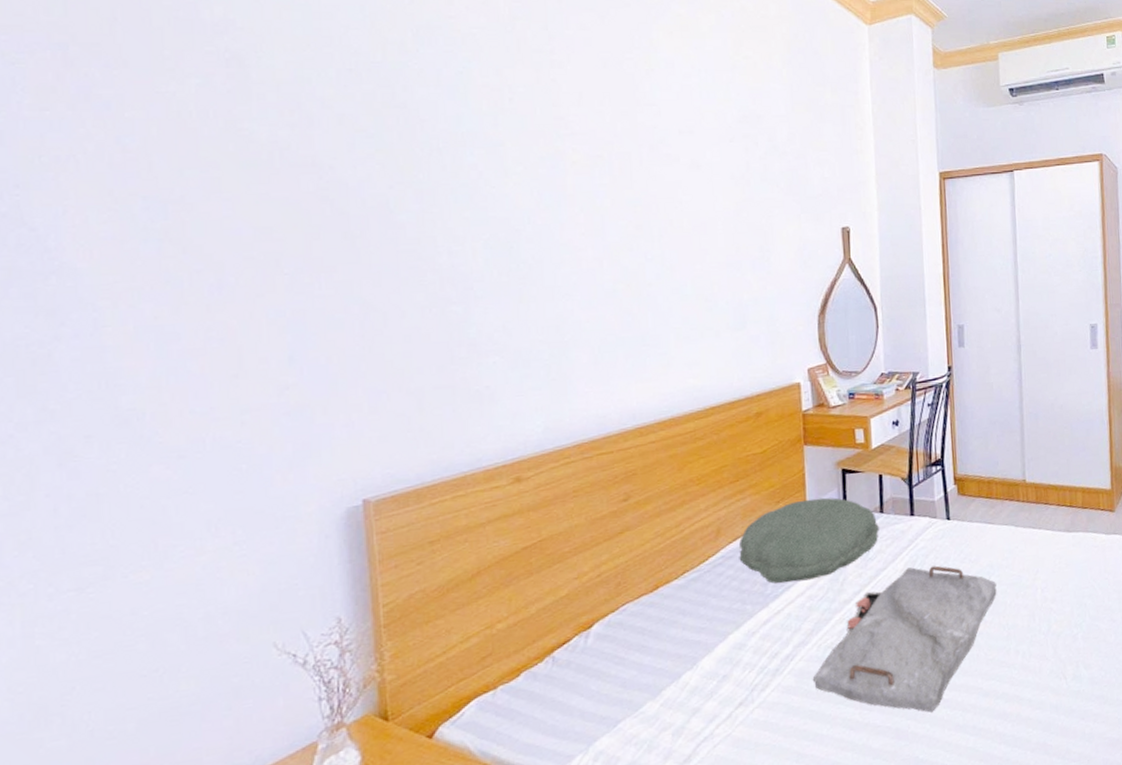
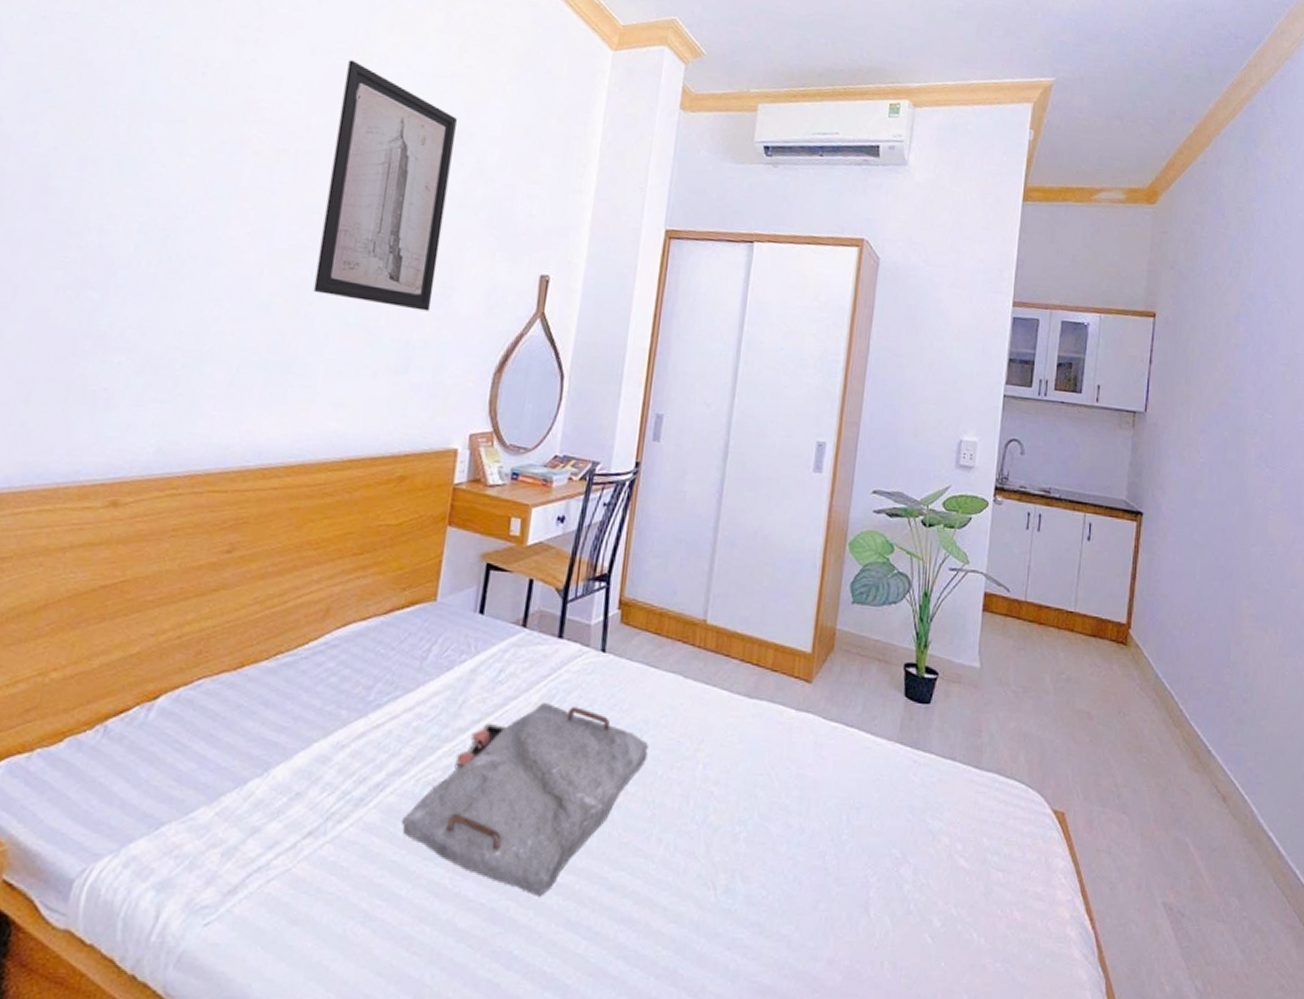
wall art: none [639,67,754,275] -> present [313,60,457,311]
pillow: present [739,497,879,584] -> none [344,592,518,694]

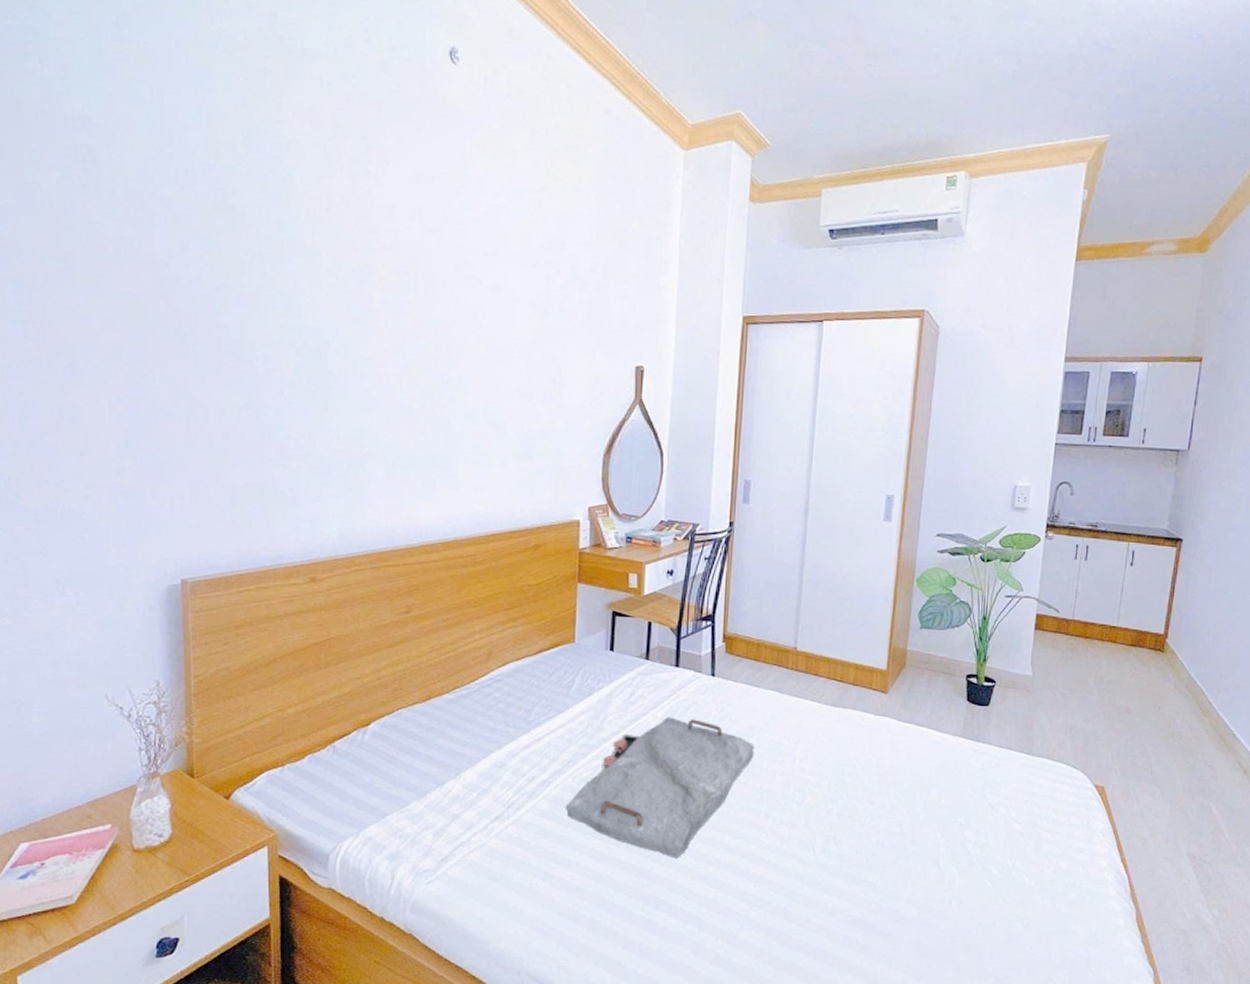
wall art: present [313,60,457,311] -> none [445,183,550,406]

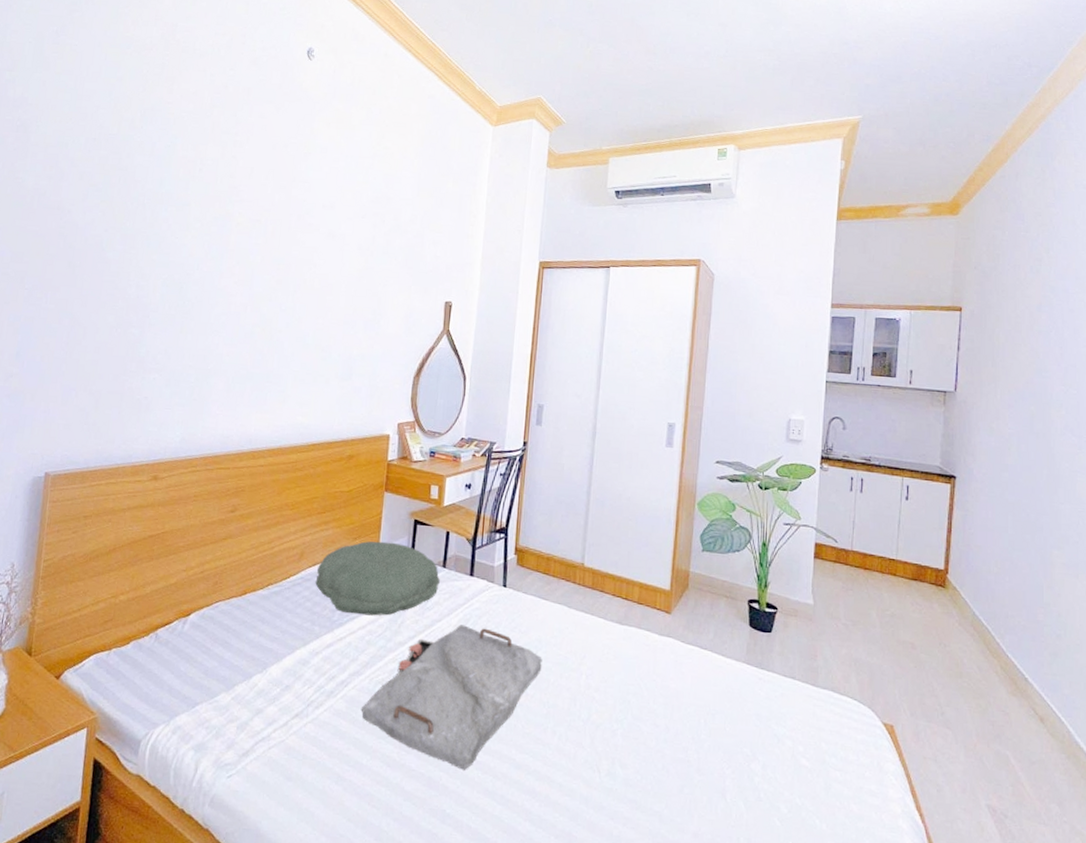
pillow: none [507,636,643,714] -> present [315,541,440,616]

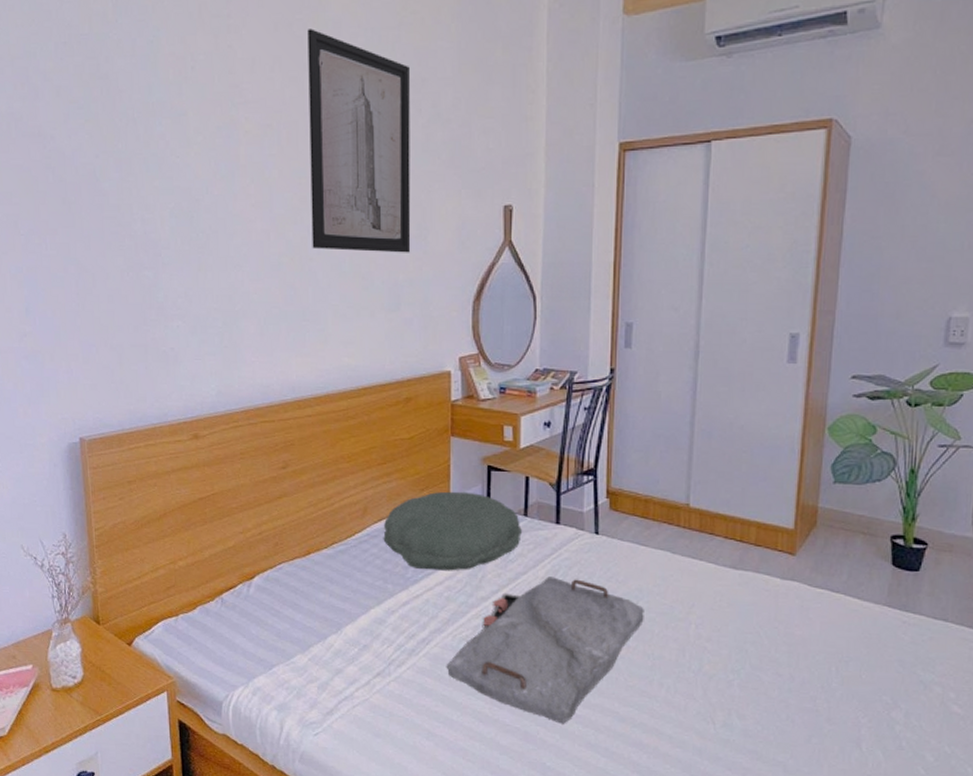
wall art: none [282,151,379,333] -> present [307,29,411,253]

